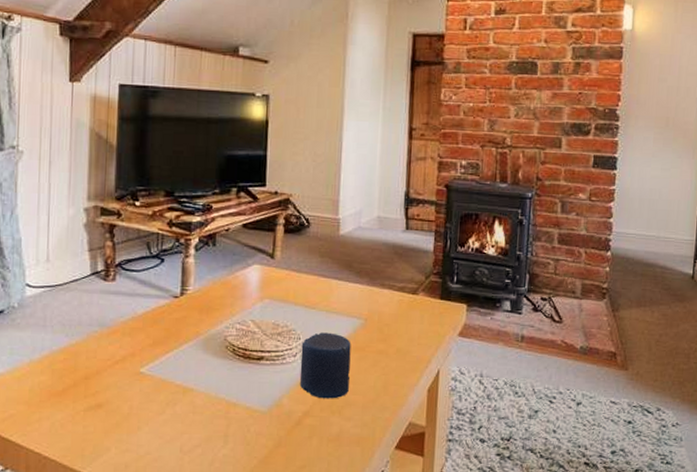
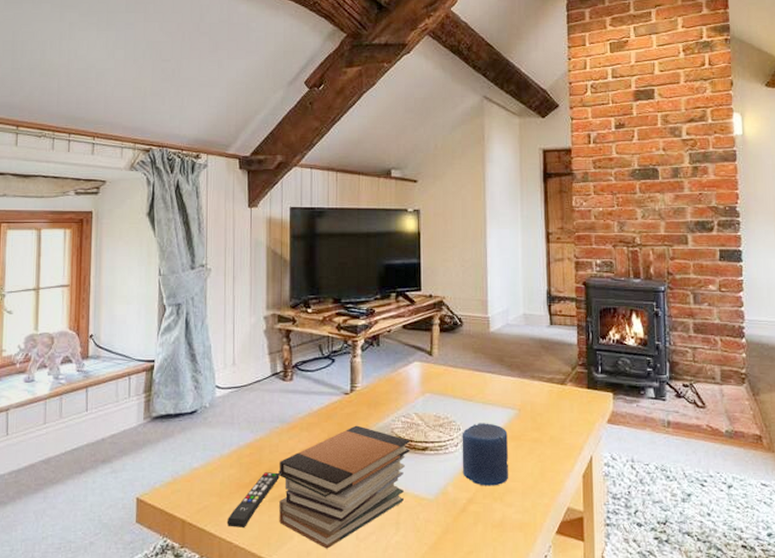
remote control: none [35,380,97,438] -> present [226,472,280,527]
book stack: none [95,331,244,462] -> present [278,425,410,549]

